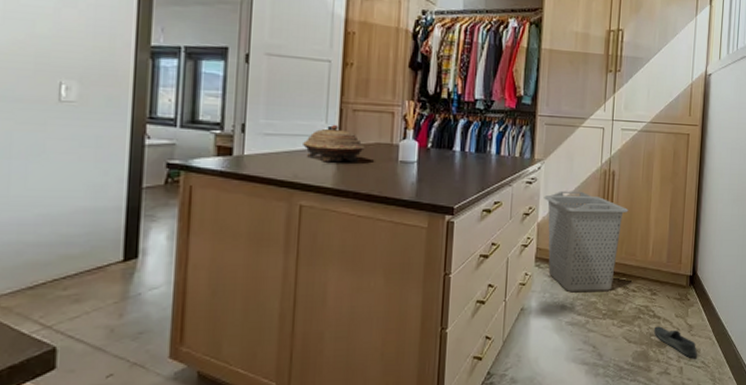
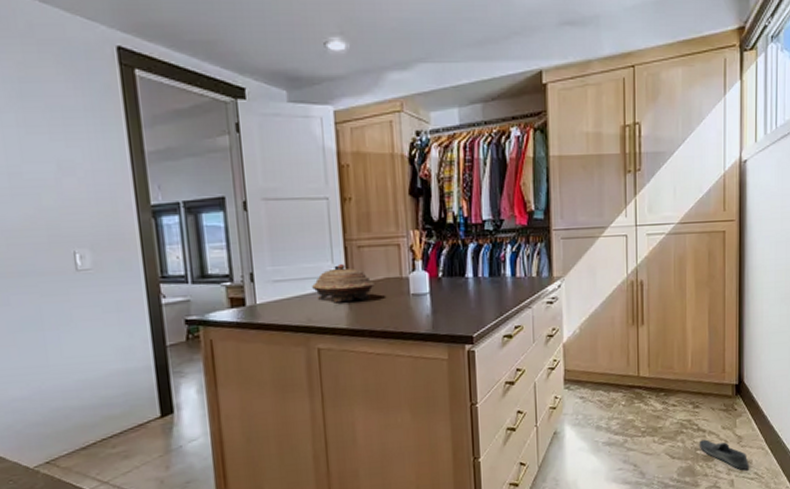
laundry basket: present [544,190,629,291] -> none [567,306,662,412]

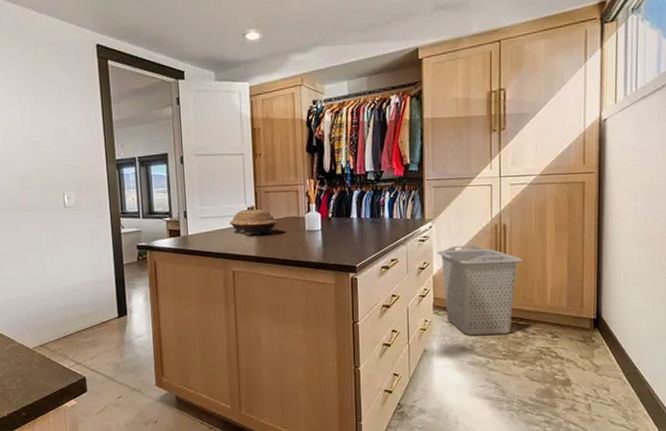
laundry basket: none [567,306,662,412] -> present [437,245,523,335]
shoe: present [699,439,749,470] -> none [557,366,606,396]

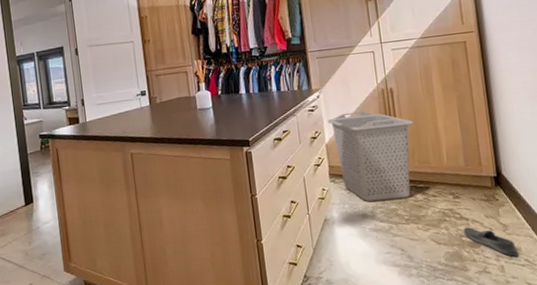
decorative box: present [230,205,278,236] -> none [125,88,170,119]
shoe: none [557,366,606,396] -> present [463,227,518,257]

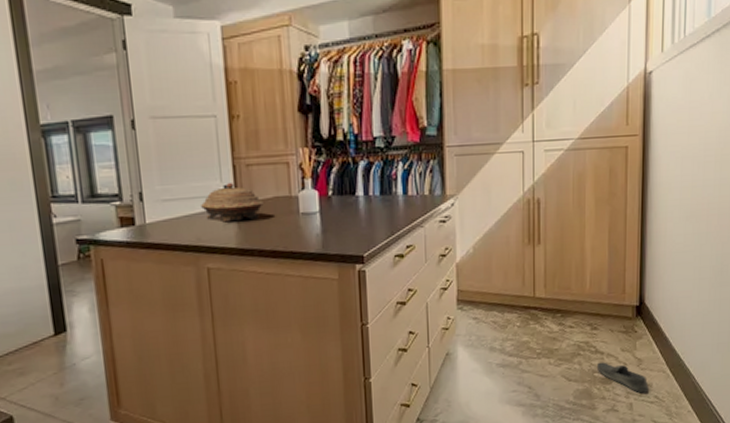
decorative box: none [125,88,170,119] -> present [201,182,264,223]
laundry basket: present [327,111,414,202] -> none [460,224,559,333]

